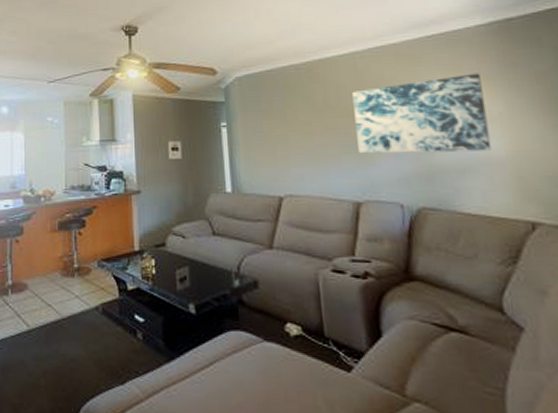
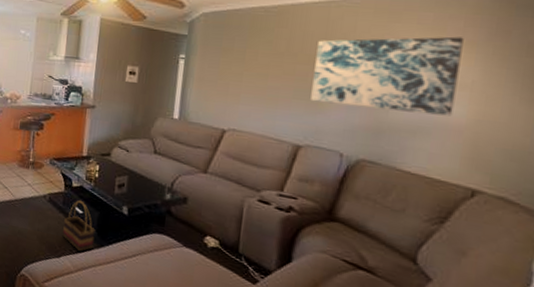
basket: none [124,306,163,371] -> present [63,200,95,252]

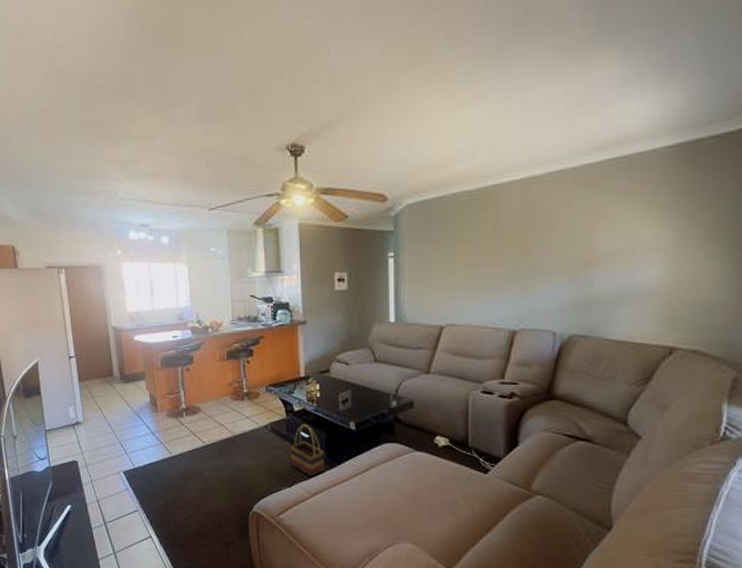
wall art: present [311,36,464,116] -> none [521,200,655,284]

